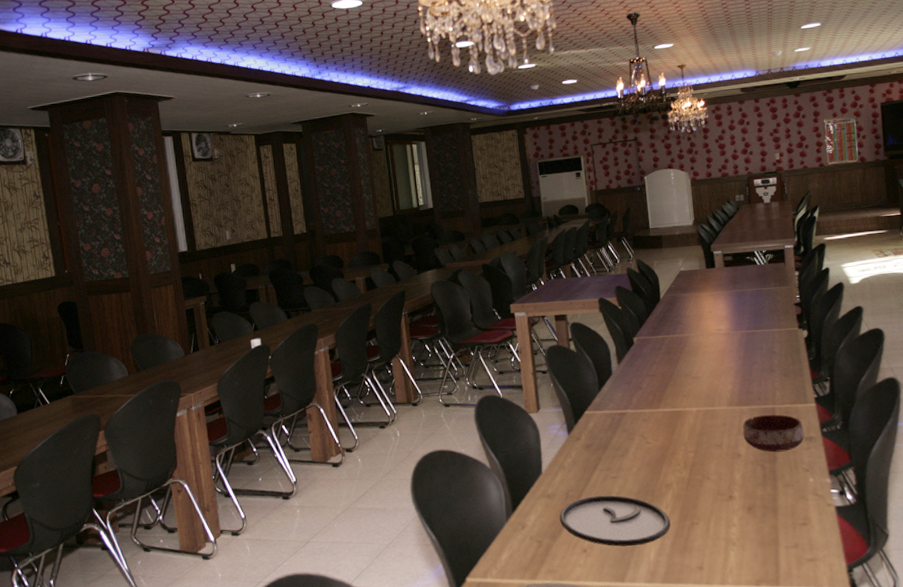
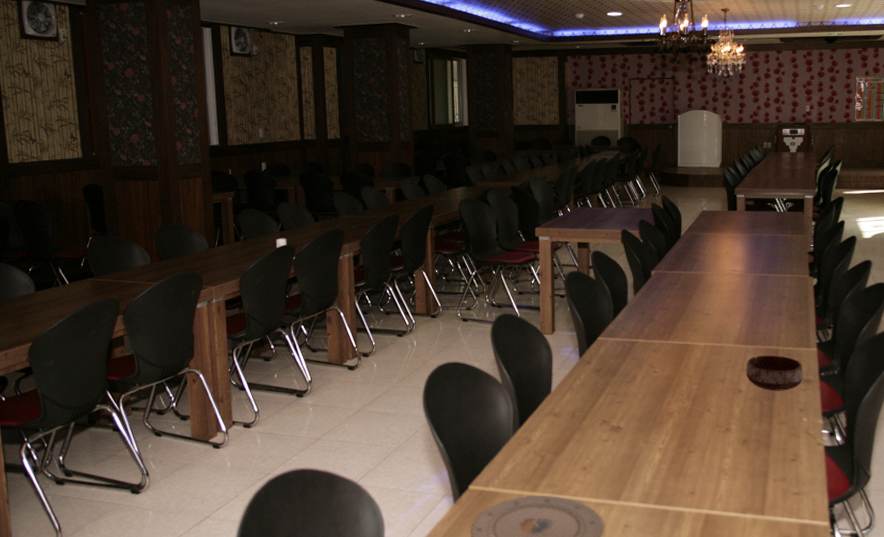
plate: present [559,495,671,547] -> none [564,418,669,467]

